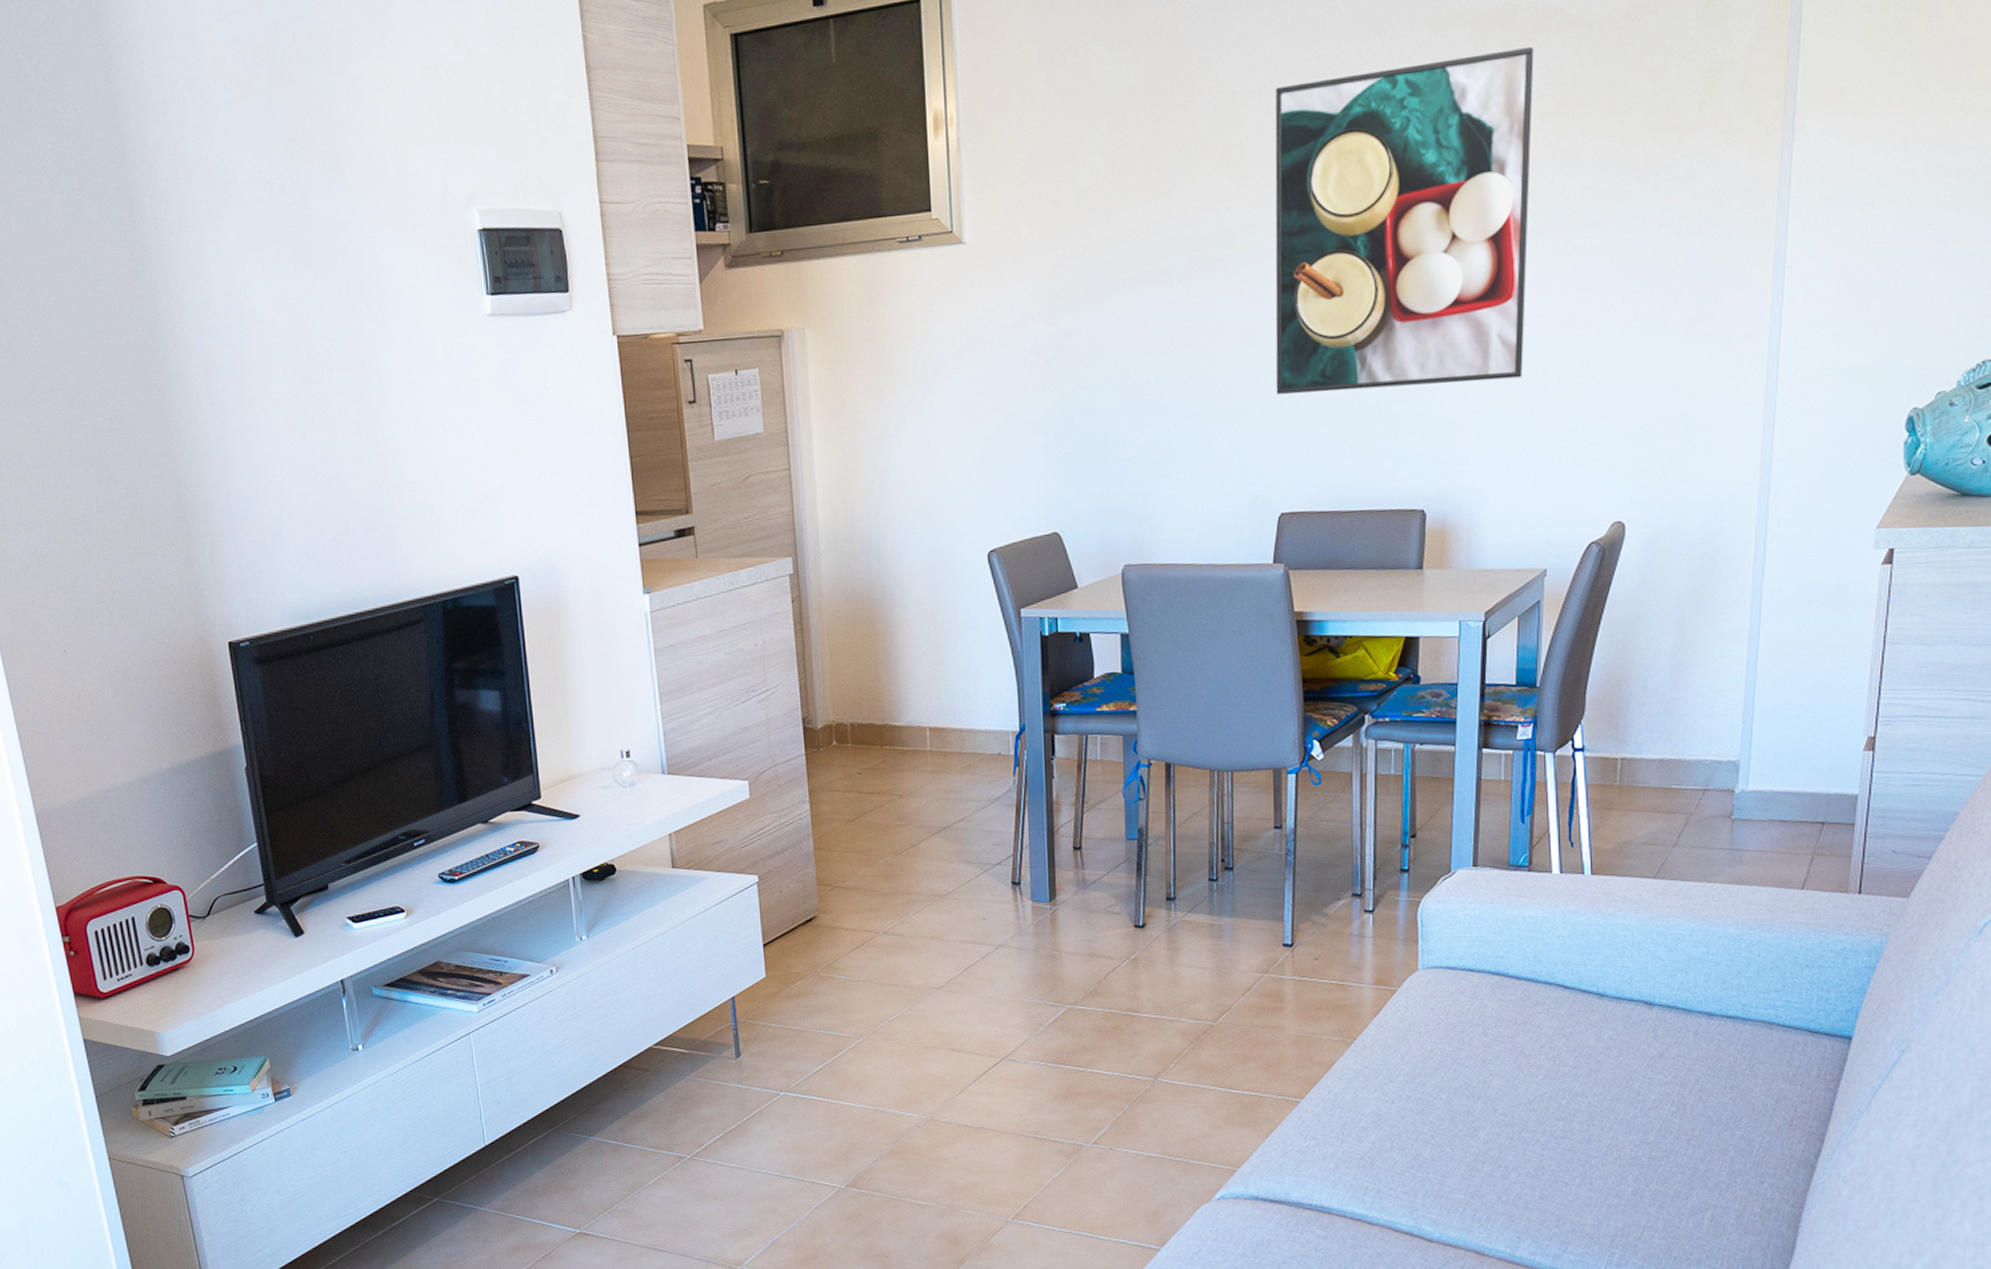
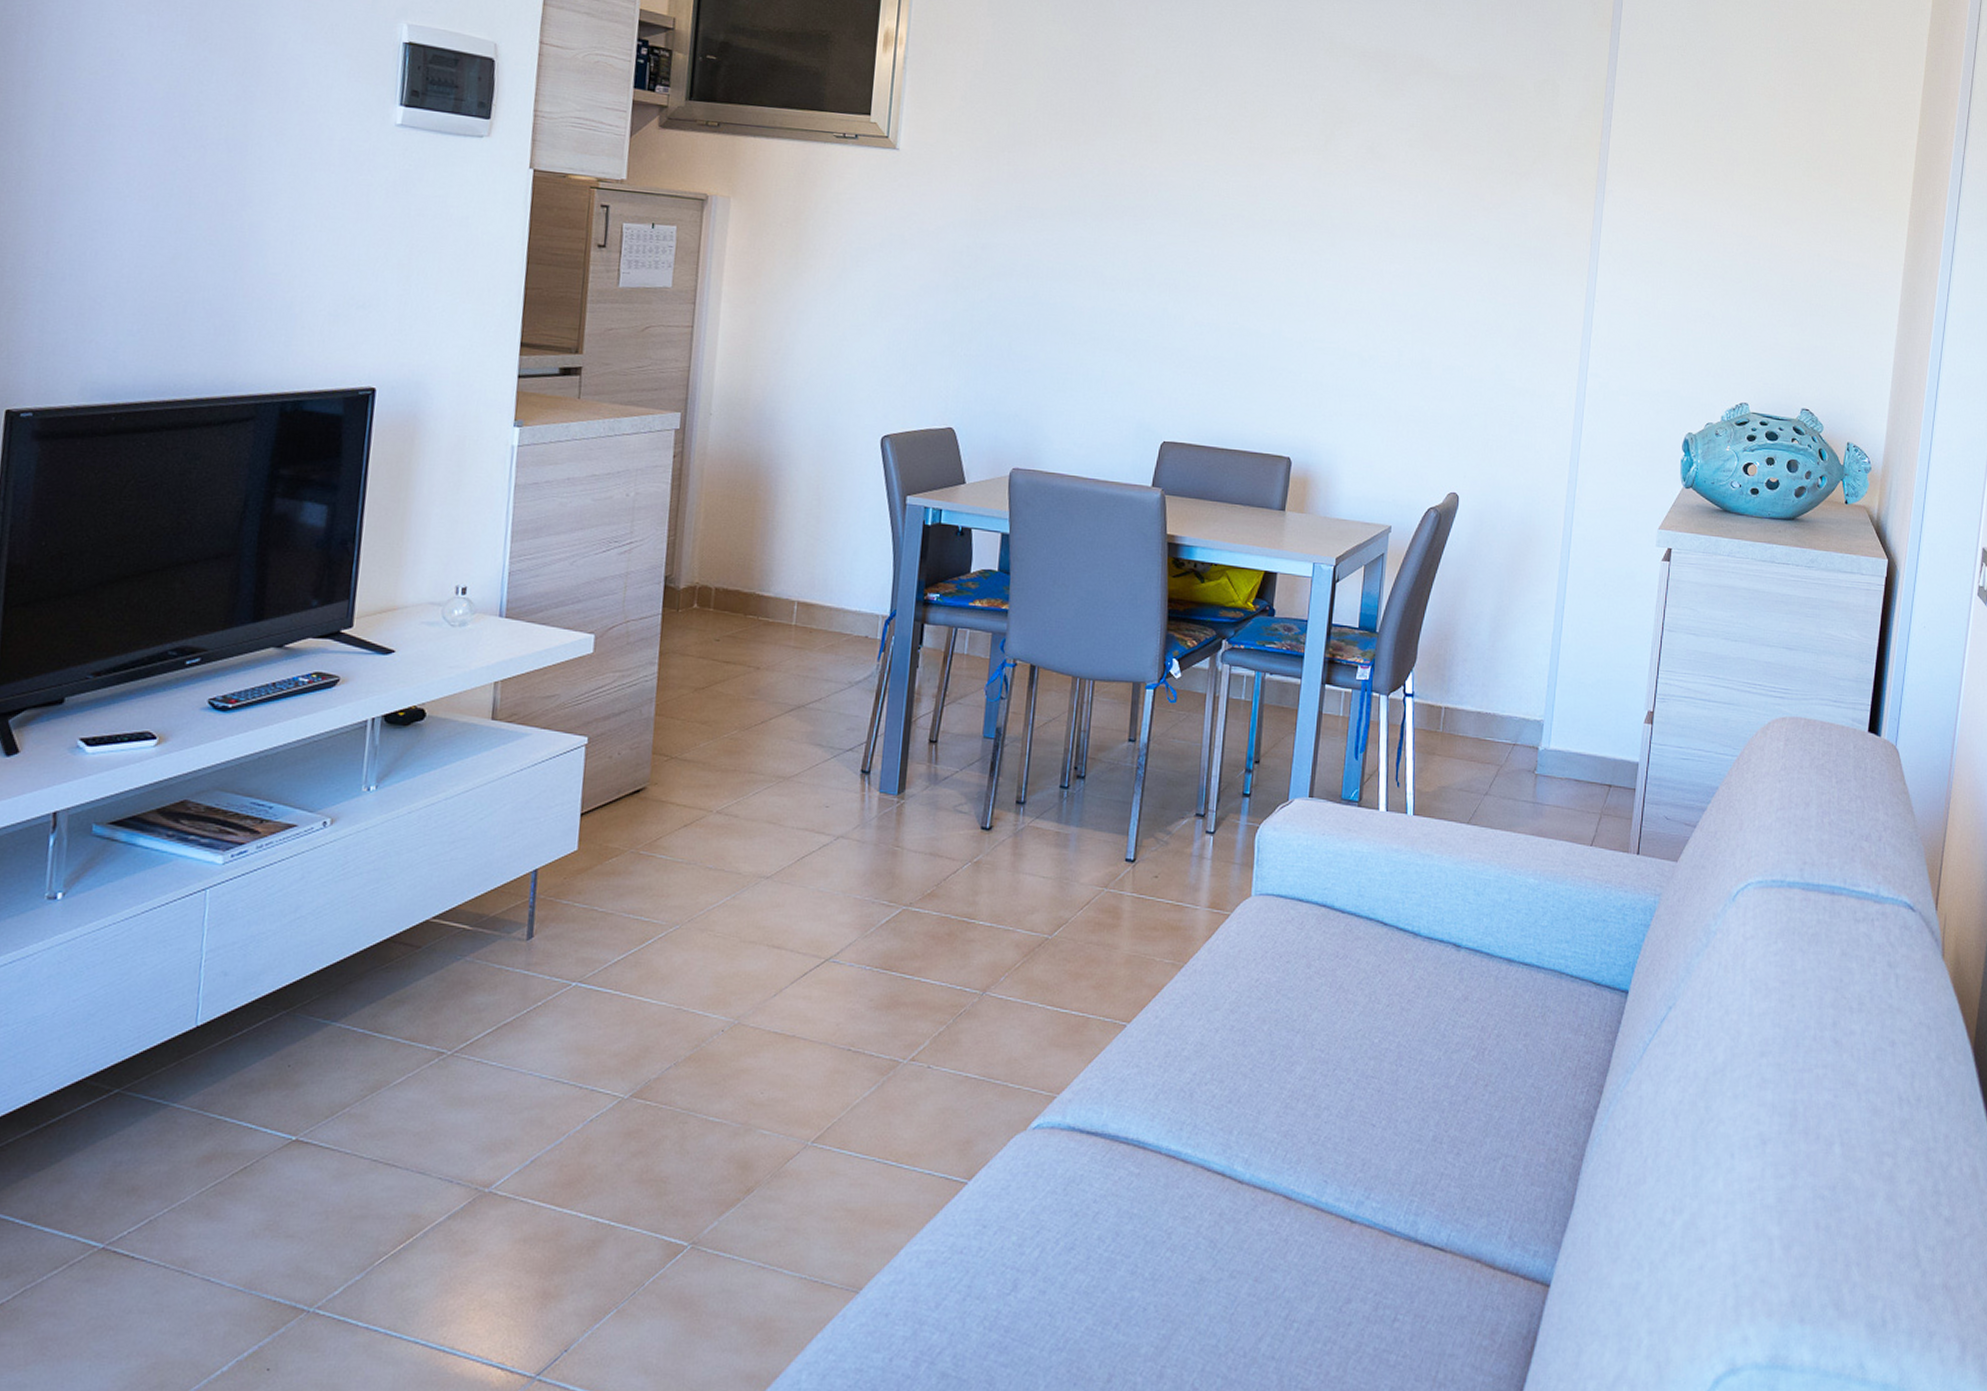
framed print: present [1275,46,1534,394] -> none [1169,73,1407,355]

